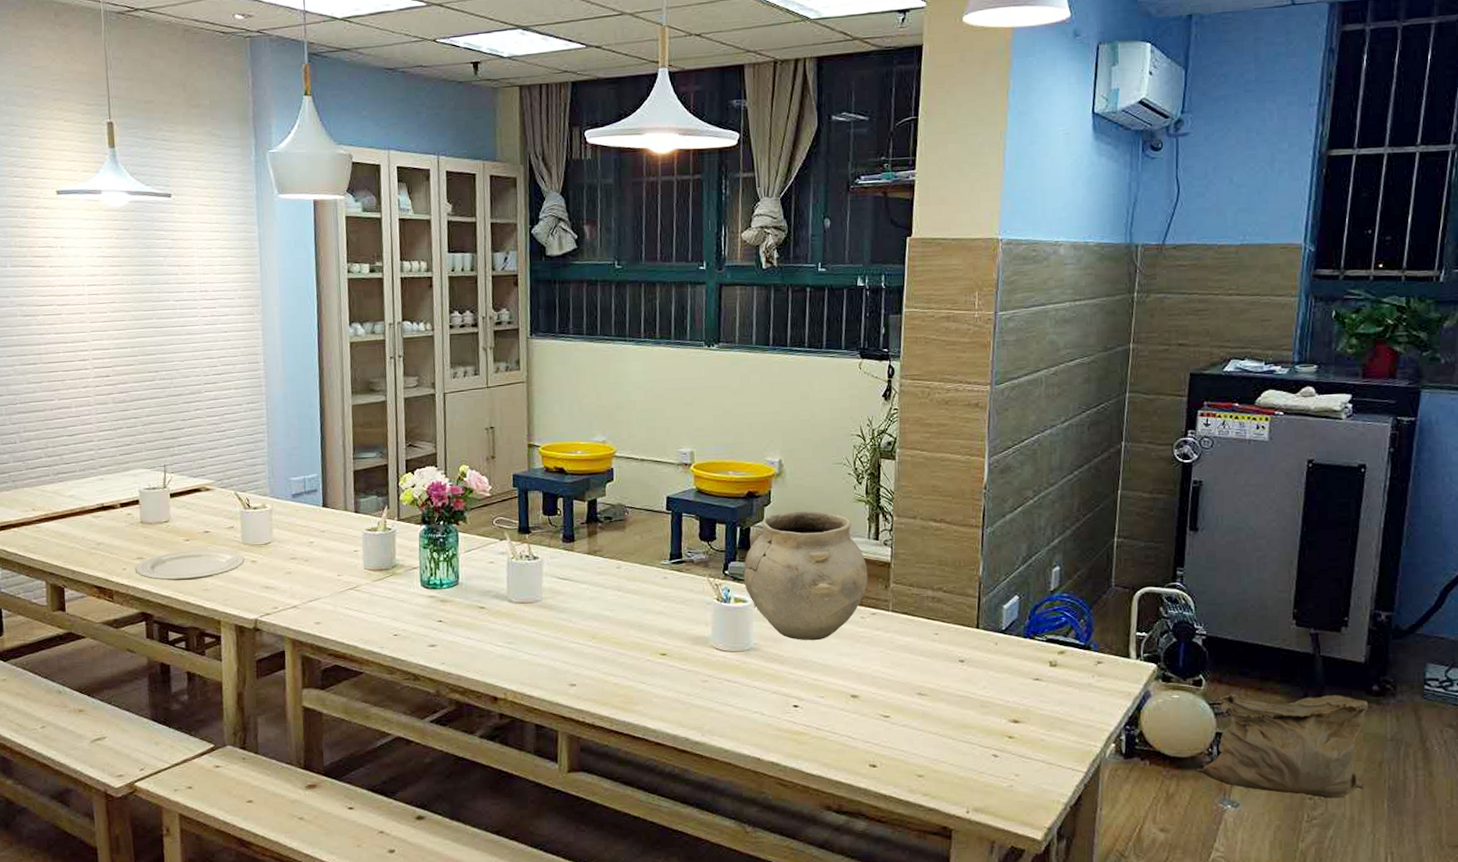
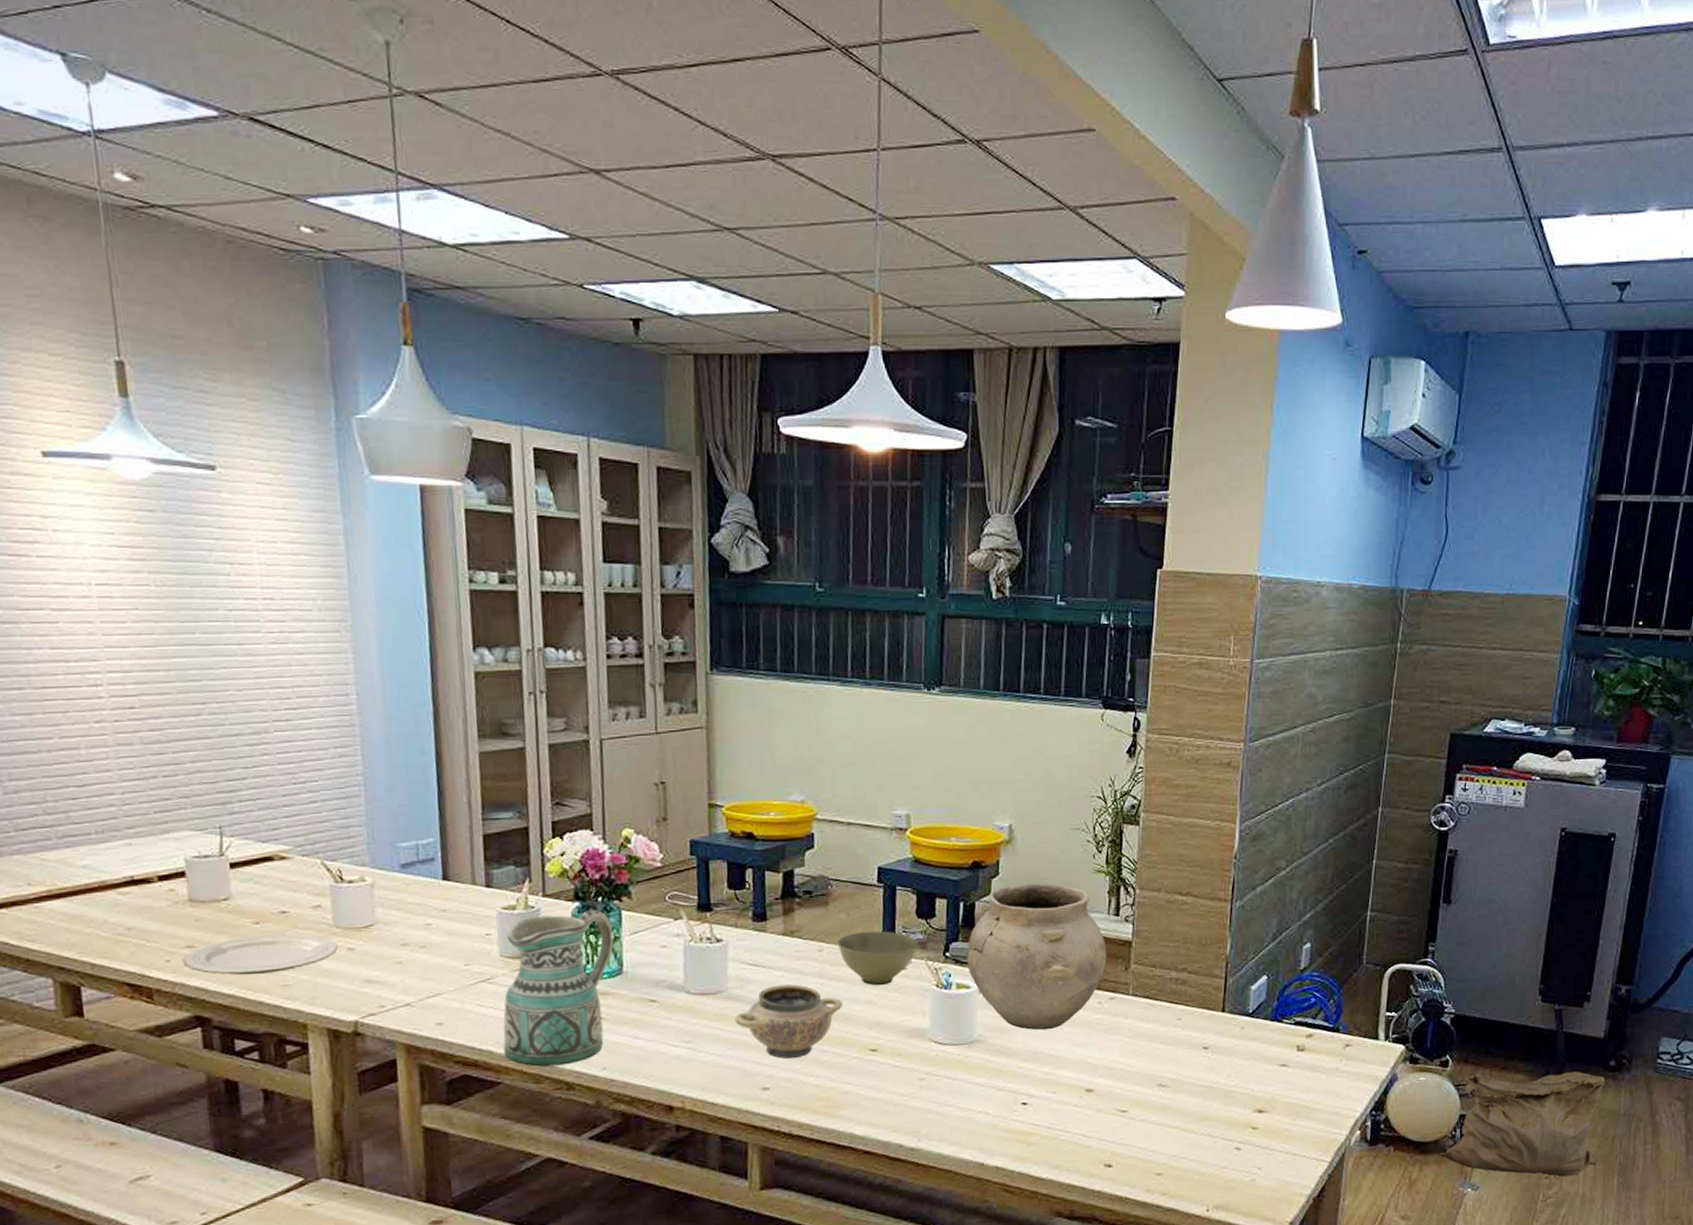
ceramic pitcher: none [365,531,453,660] -> present [503,909,615,1067]
ceramic bowl: none [548,596,638,660] -> present [735,984,844,1059]
bowl: none [632,551,702,599] -> present [837,931,919,986]

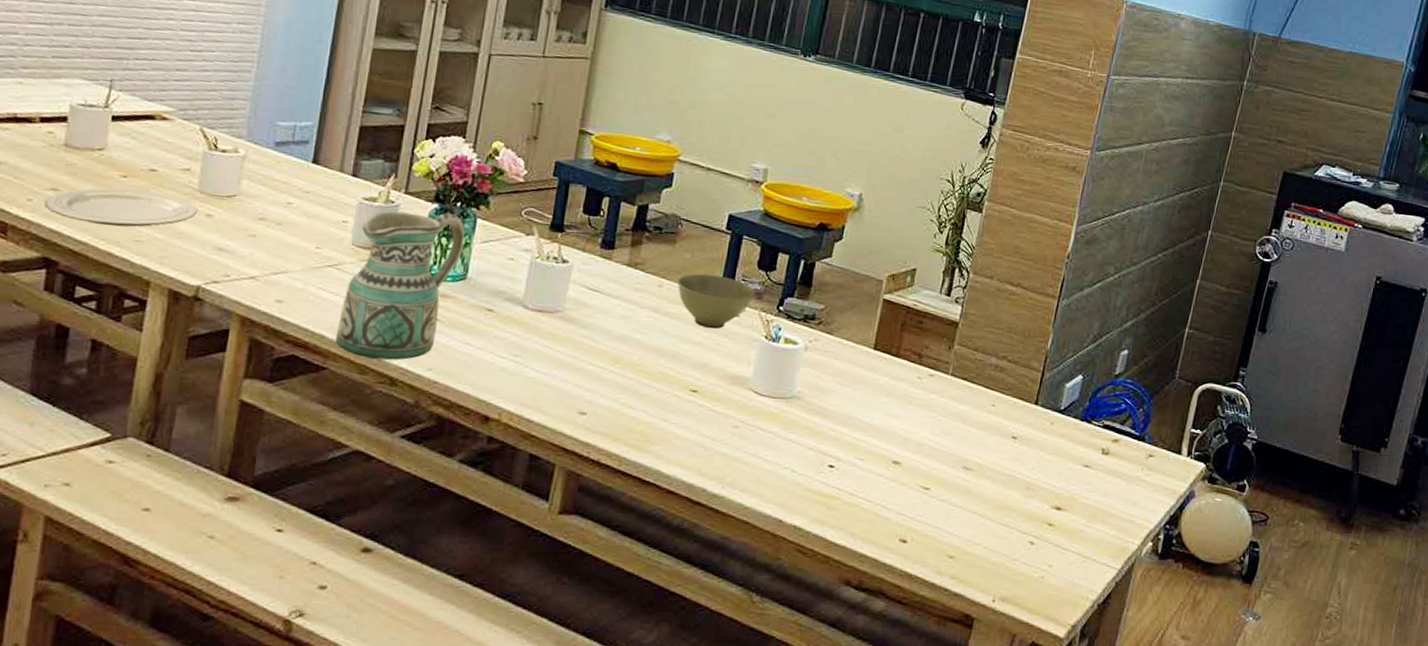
ceramic bowl: present [735,984,844,1059] -> none [565,313,673,388]
clay pot: present [967,882,1107,1030] -> none [798,251,934,397]
bag: present [1439,1071,1606,1177] -> none [1226,503,1394,620]

